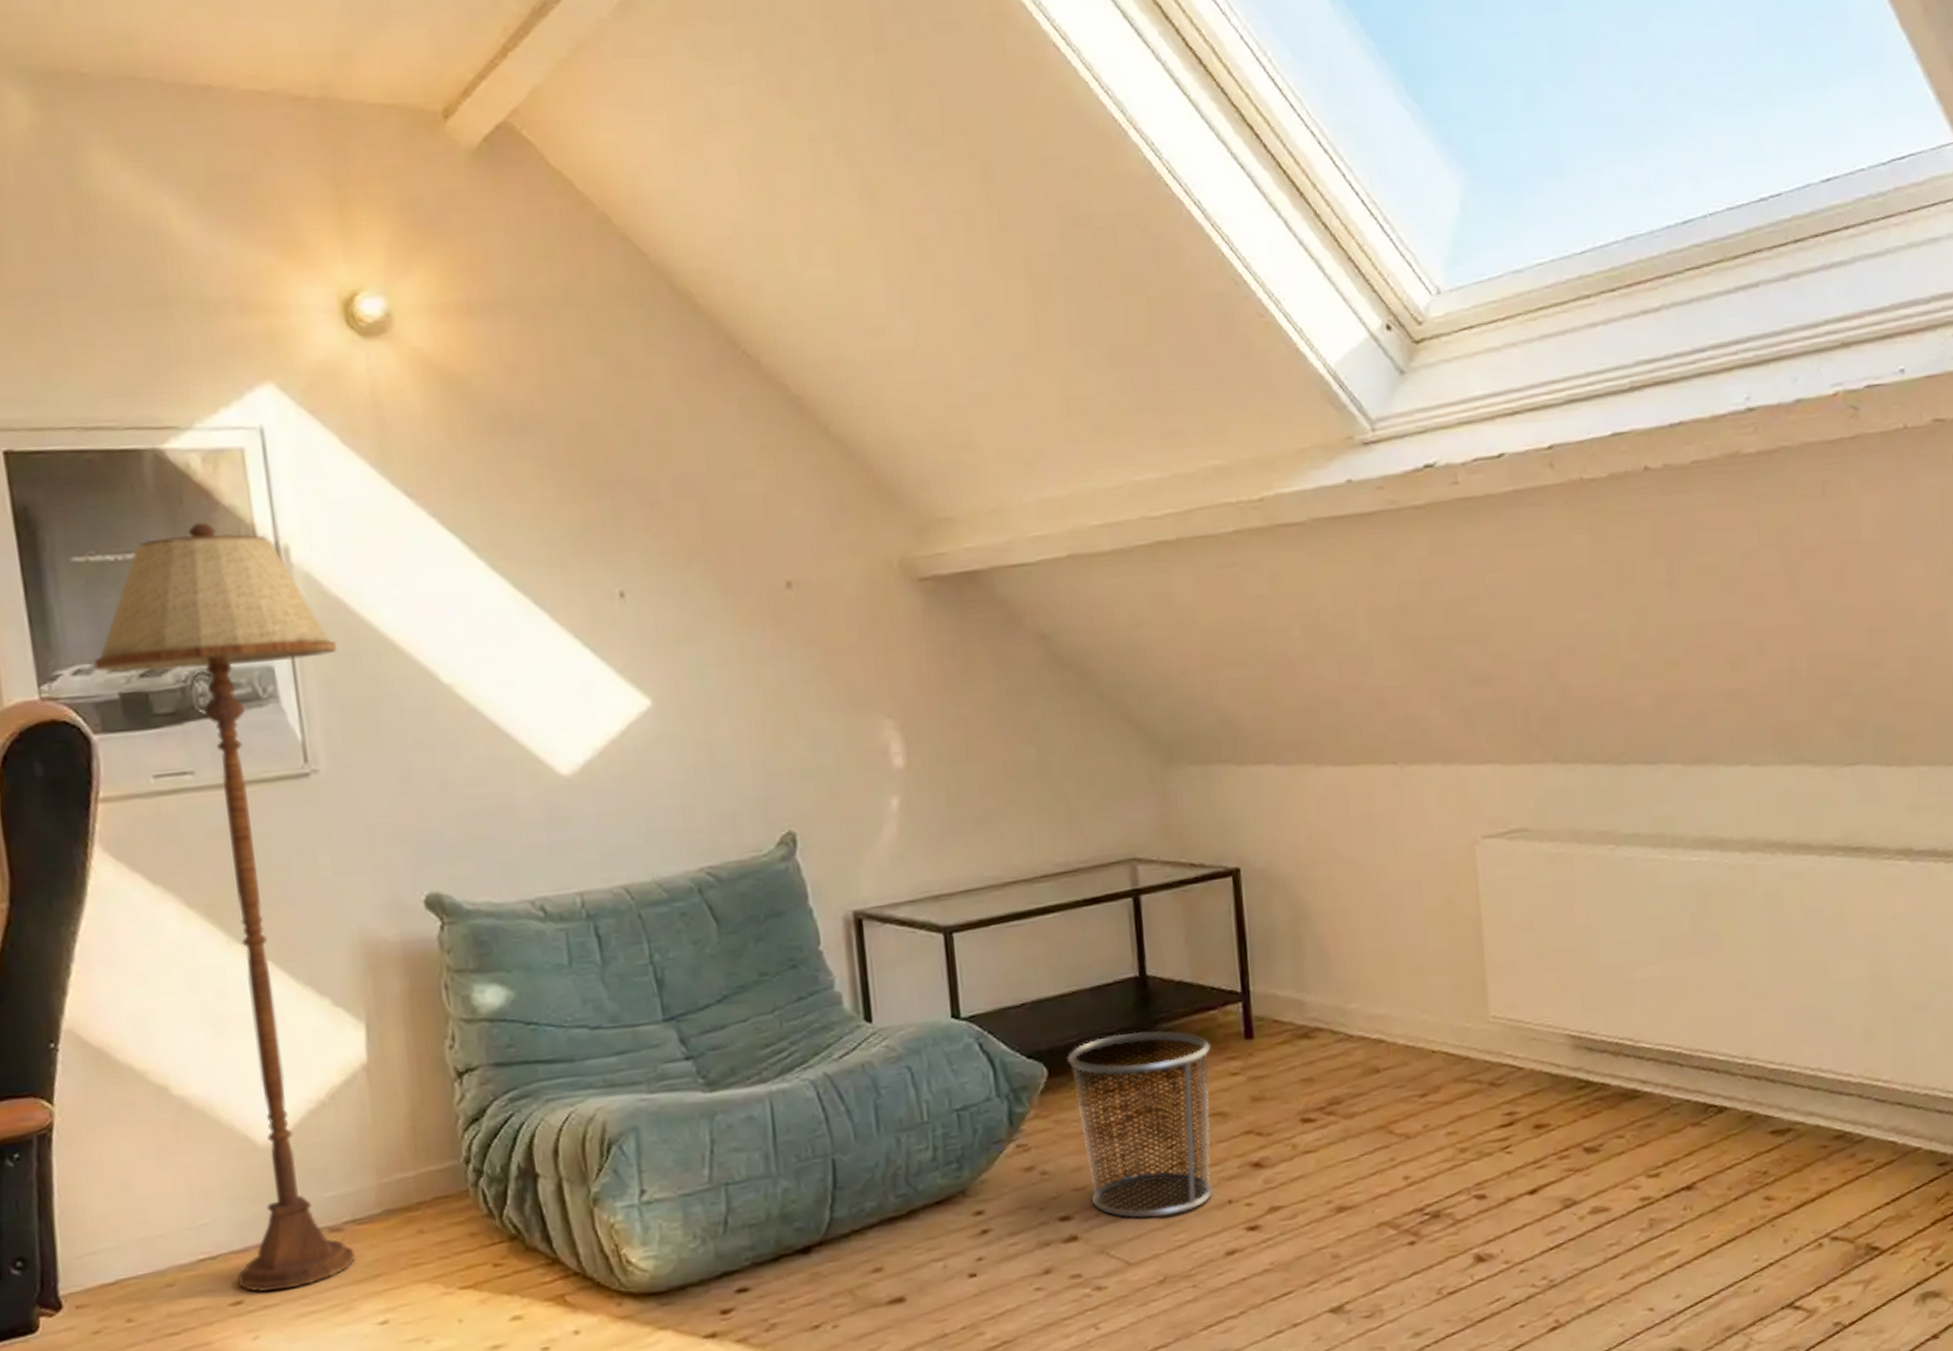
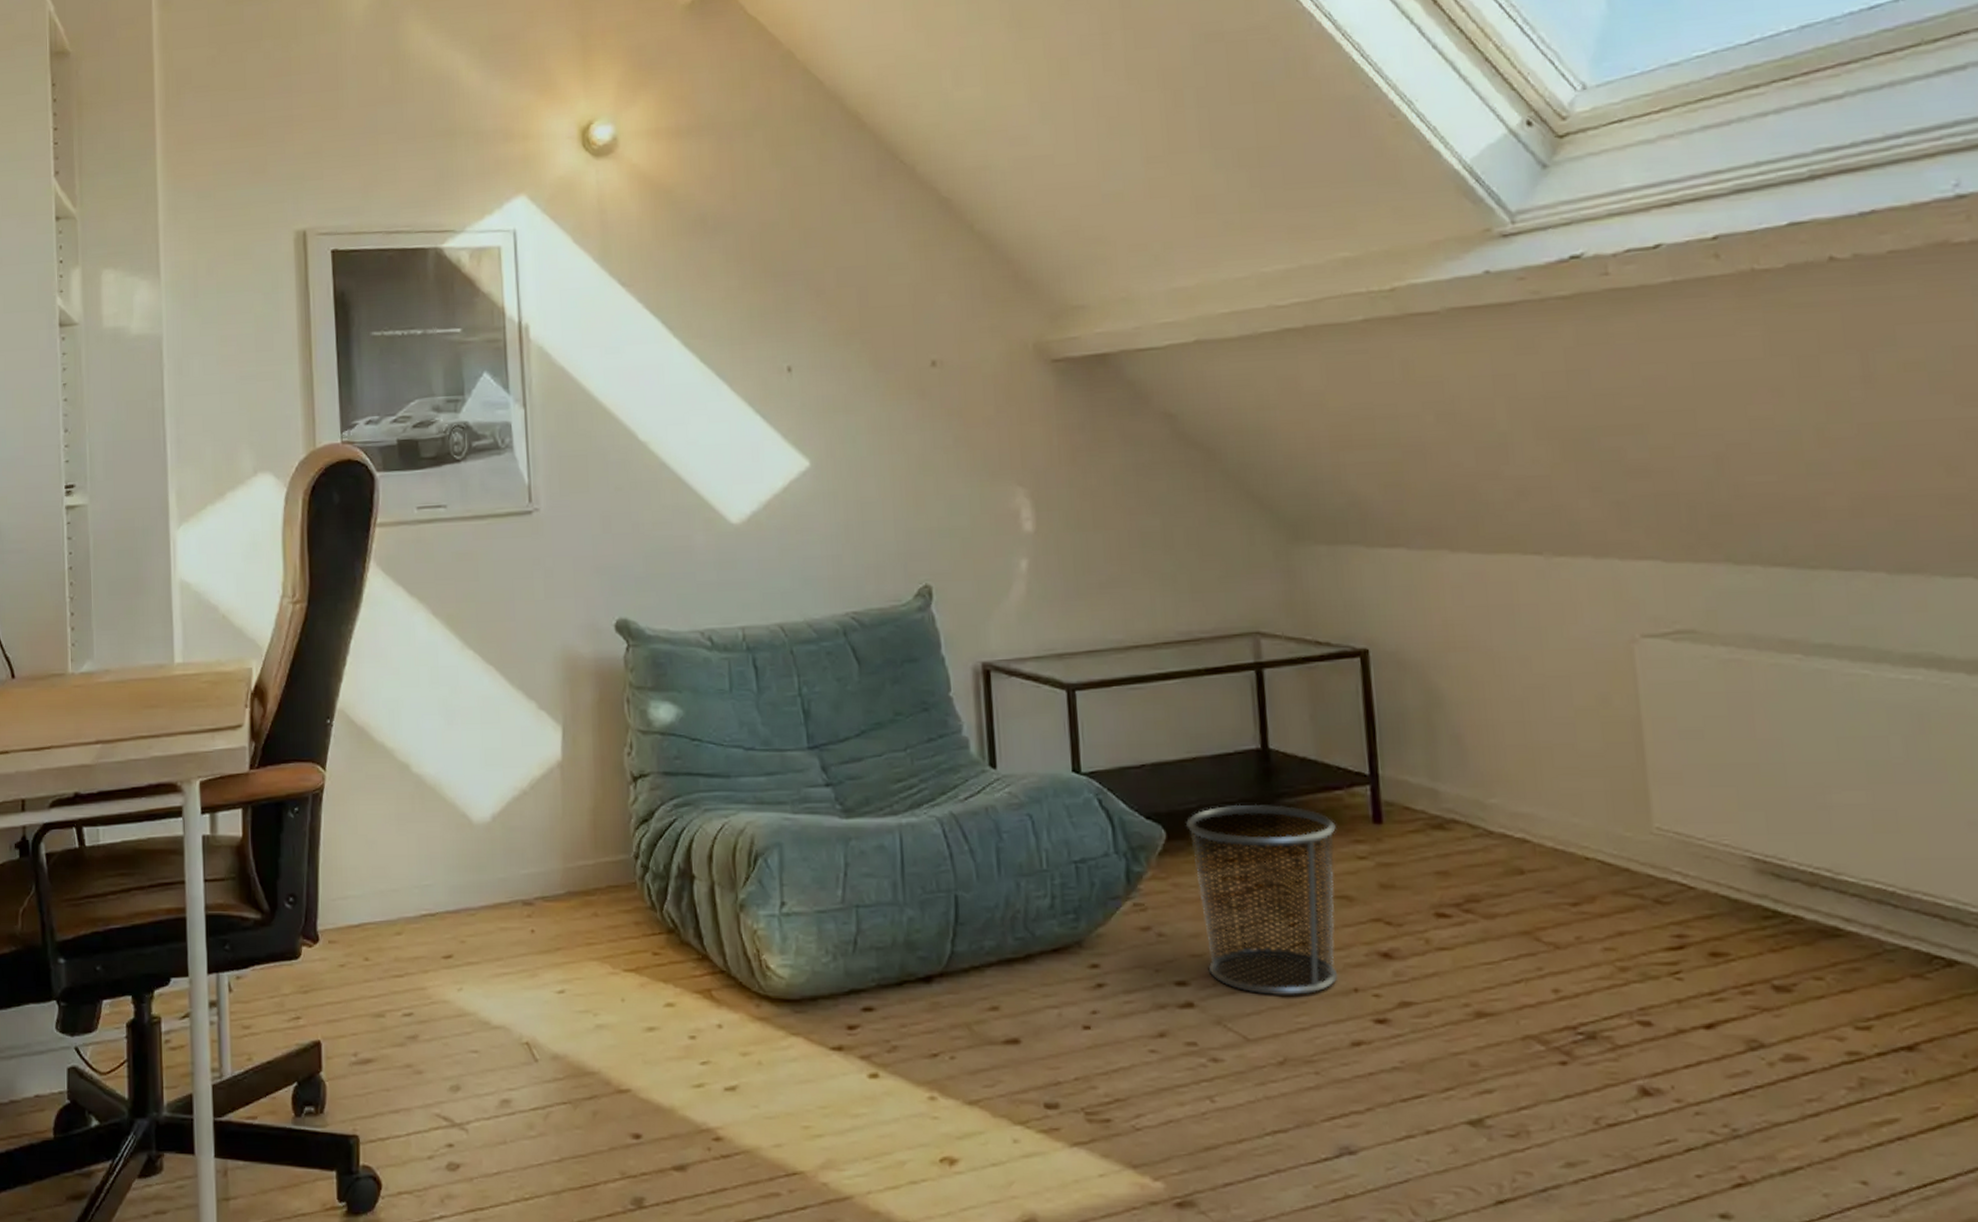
floor lamp: present [93,522,355,1292] -> none [381,305,560,951]

